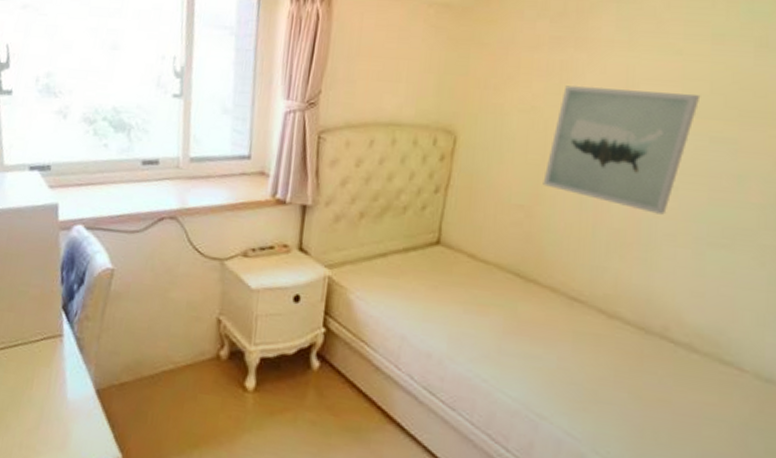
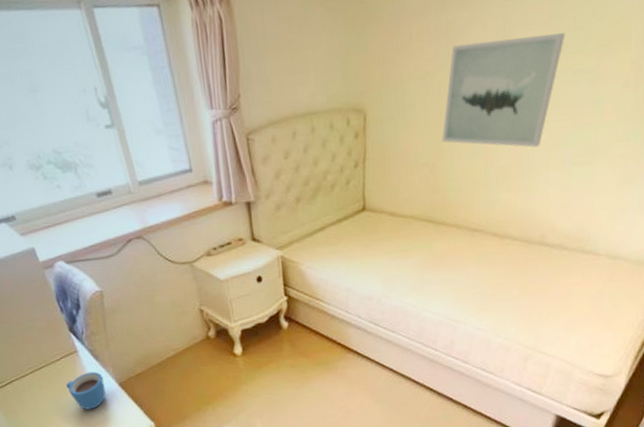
mug: none [35,365,81,416] -> present [66,371,106,410]

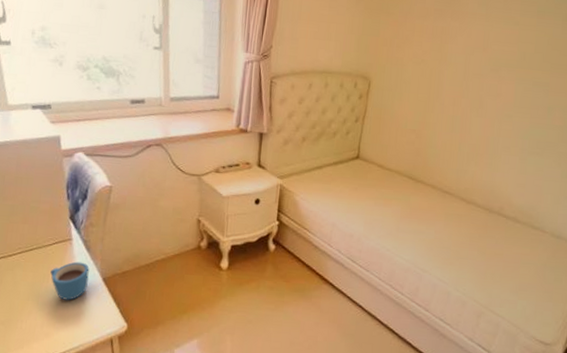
wall art: present [442,33,566,148] -> none [428,45,529,134]

